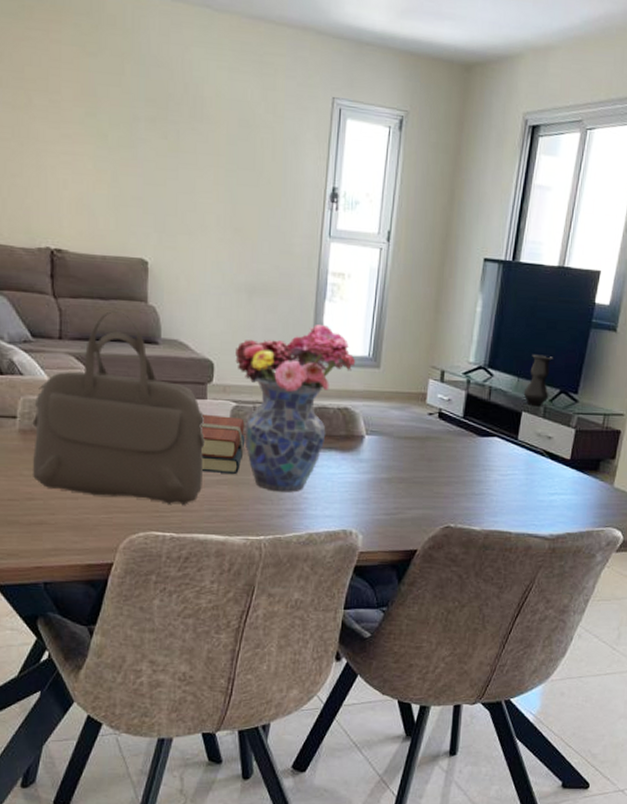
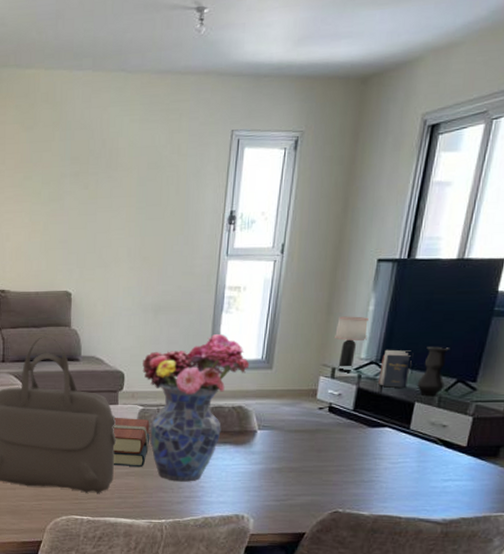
table lamp: none [442,315,477,378] -> present [333,316,370,374]
books: none [487,354,518,396] -> present [378,349,412,388]

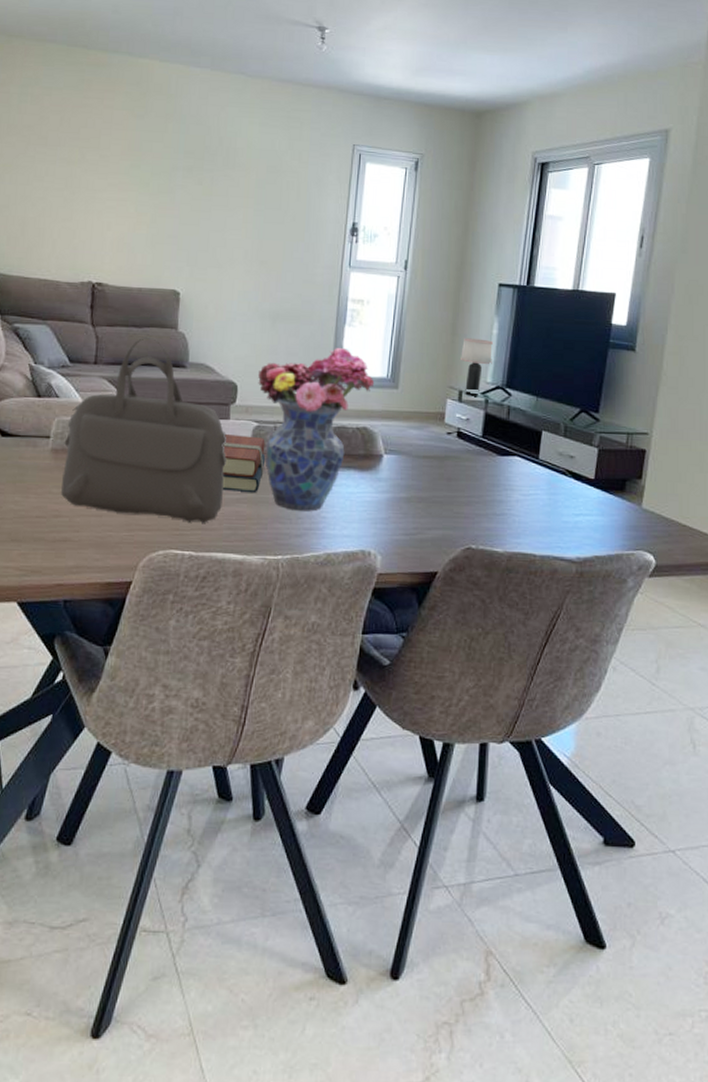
books: present [378,349,412,388] -> none [506,374,537,415]
vase: present [417,346,450,395] -> none [543,374,572,425]

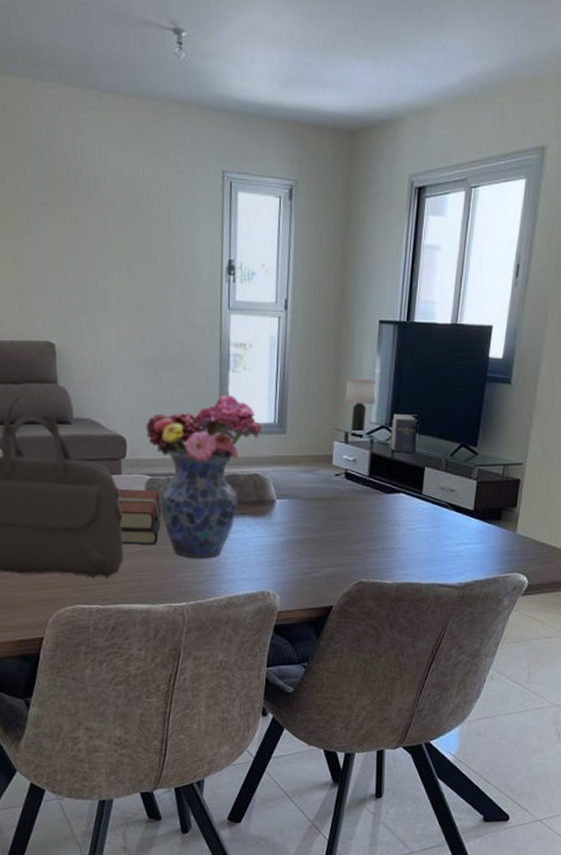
books: none [506,374,537,415] -> present [390,413,419,453]

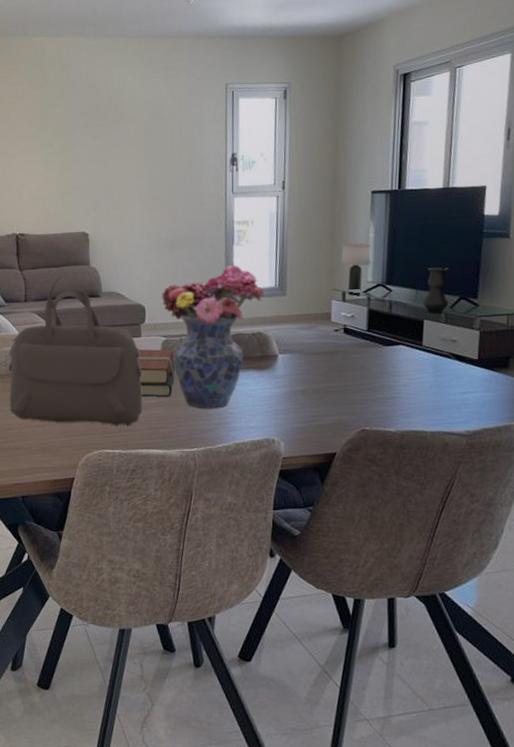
books: present [390,413,419,453] -> none [387,272,416,308]
vase: none [425,411,452,460] -> present [423,267,449,313]

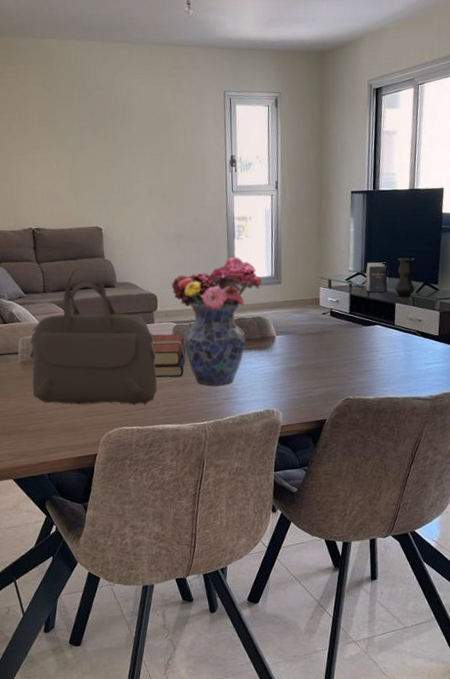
table lamp: present [340,243,372,297] -> none [326,237,352,284]
books: none [387,272,416,308] -> present [365,262,388,293]

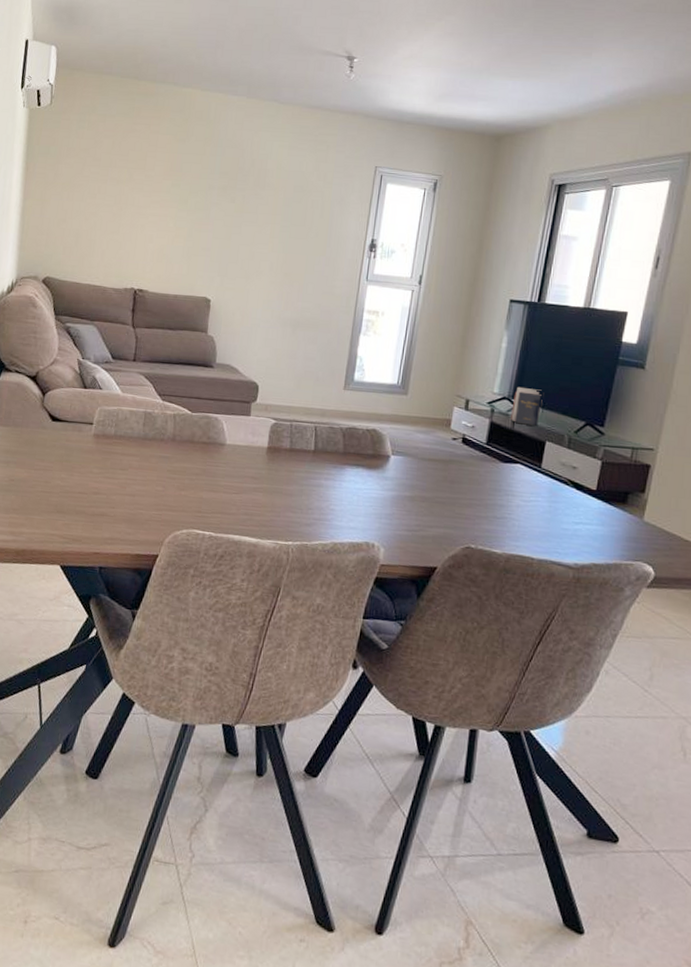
handbag: present [30,266,157,405] -> none [100,338,247,508]
books: present [152,333,186,378] -> none [241,428,282,483]
flower arrangement: present [172,256,263,387] -> none [277,354,386,503]
vase: present [394,257,415,297] -> none [547,387,579,436]

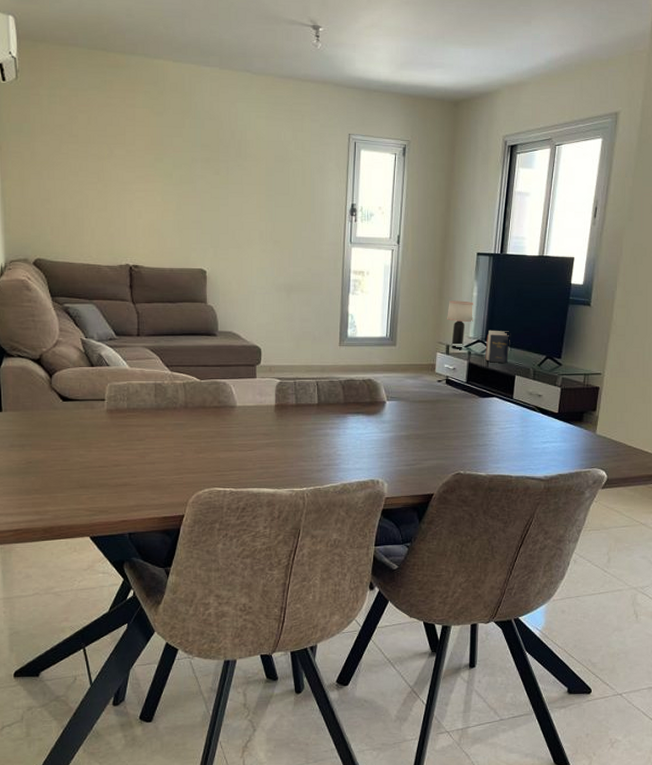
table lamp: none [468,350,502,407] -> present [446,300,474,350]

